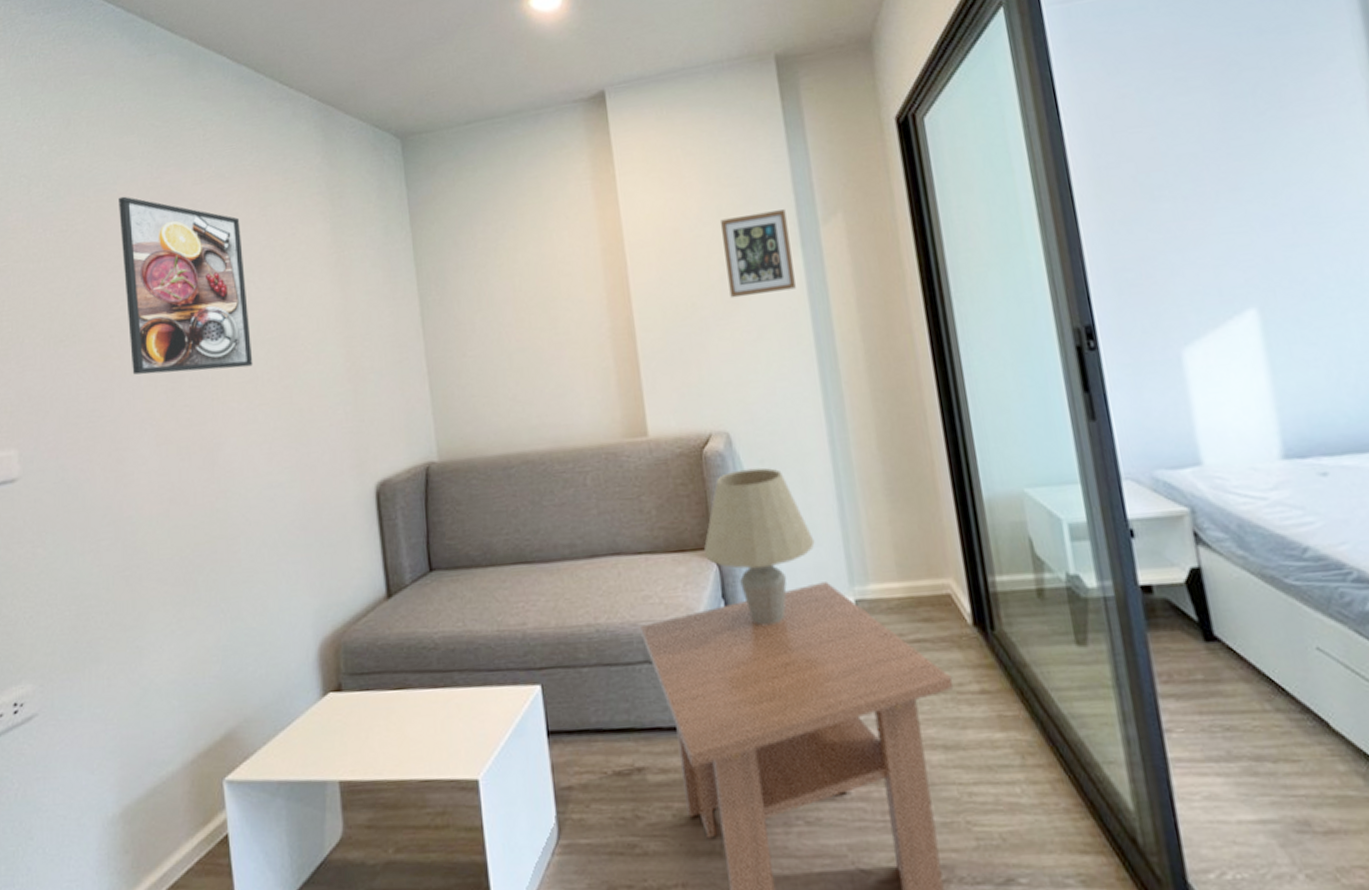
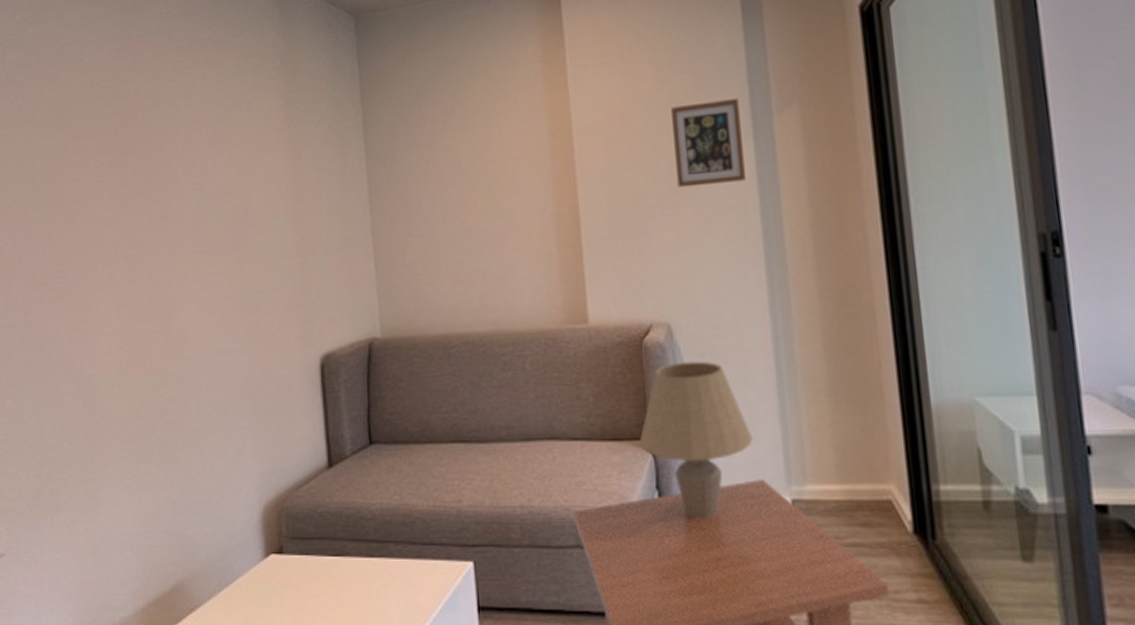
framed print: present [118,196,253,375] -> none [85,66,208,240]

